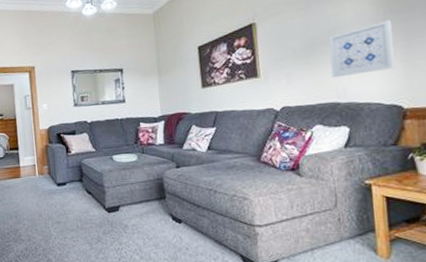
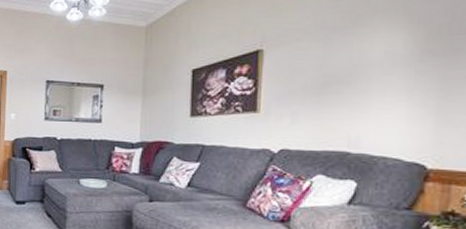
wall art: present [328,19,395,78] -> none [345,63,429,124]

